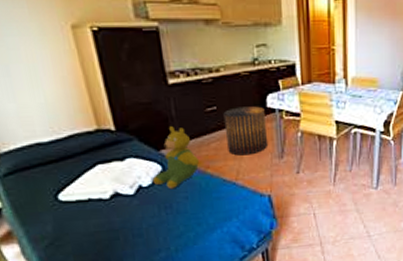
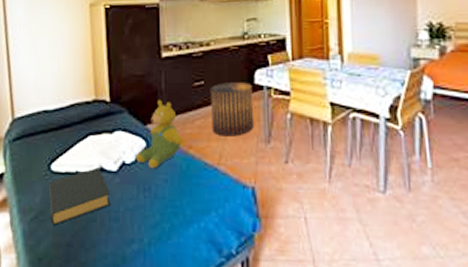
hardback book: none [58,193,132,248] -> present [48,167,110,225]

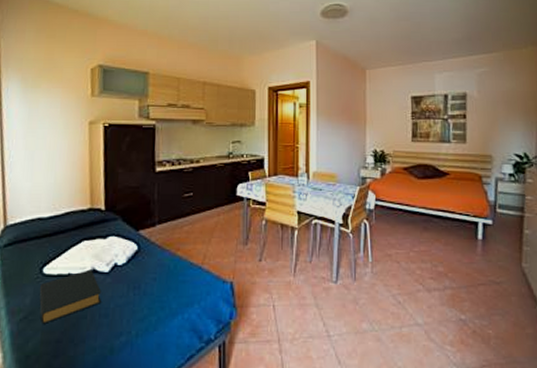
teddy bear: present [135,100,183,169] -> none [127,209,172,270]
stool: present [210,82,255,137] -> none [197,194,235,240]

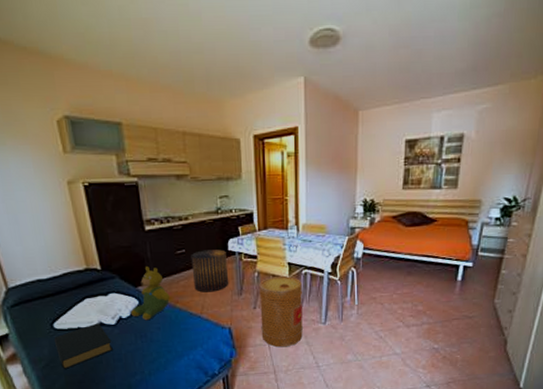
teddy bear: none [127,209,172,270] -> present [130,267,171,321]
stool: none [197,194,235,240] -> present [191,249,229,292]
basket: none [266,225,313,309] -> present [259,275,303,348]

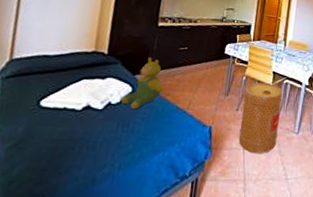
hardback book: present [54,323,113,369] -> none [29,105,93,152]
stool: present [191,249,229,292] -> none [187,50,223,90]

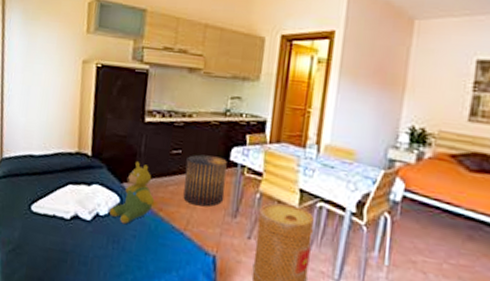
stool: none [187,50,223,90] -> present [183,154,227,207]

